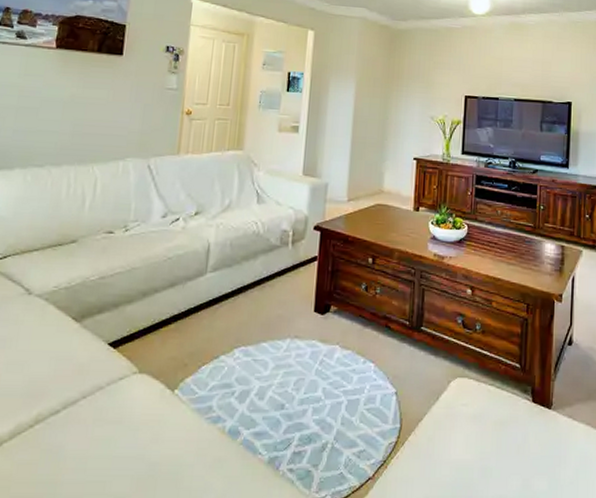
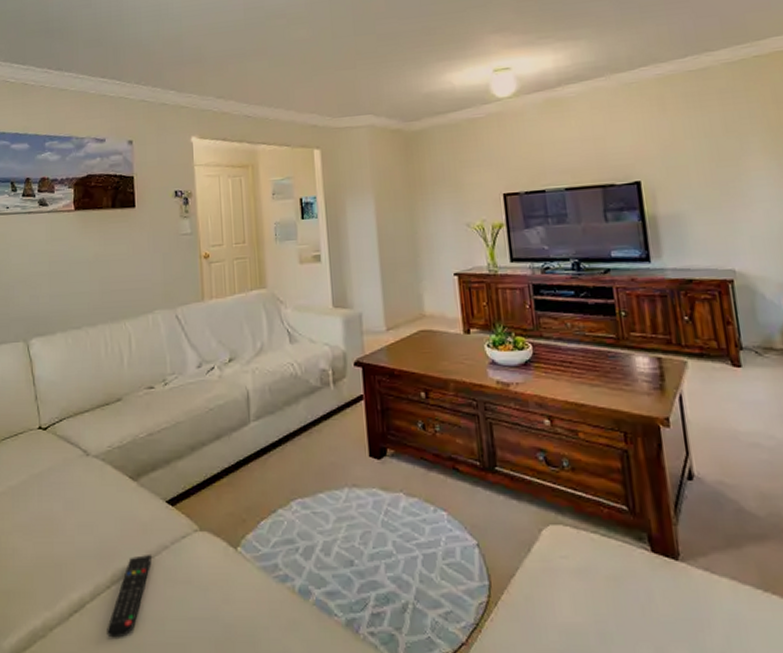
remote control: none [22,394,84,477] -> present [107,554,151,638]

